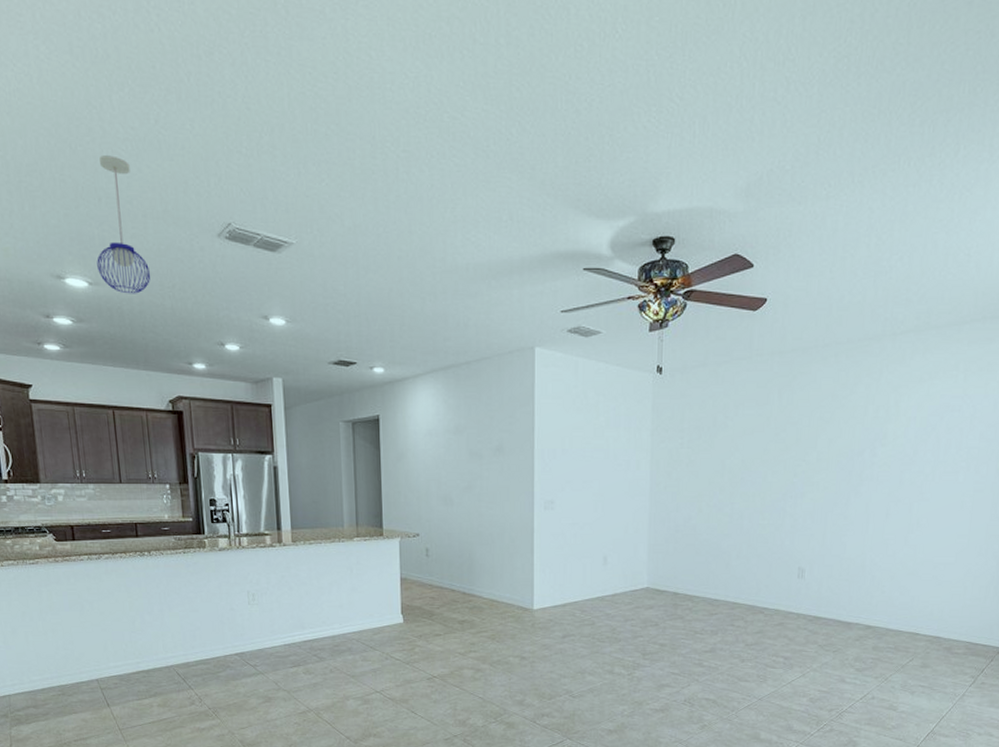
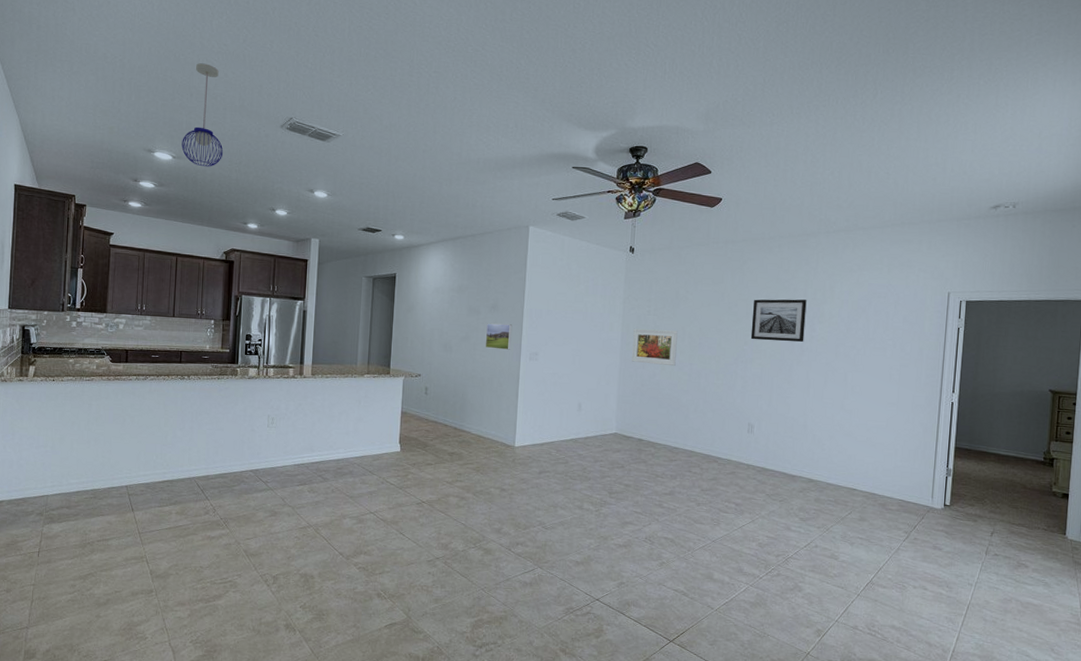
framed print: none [491,469,522,499] -> present [485,323,513,350]
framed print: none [663,465,716,506] -> present [632,328,678,366]
wall art: none [801,419,868,471] -> present [750,299,807,342]

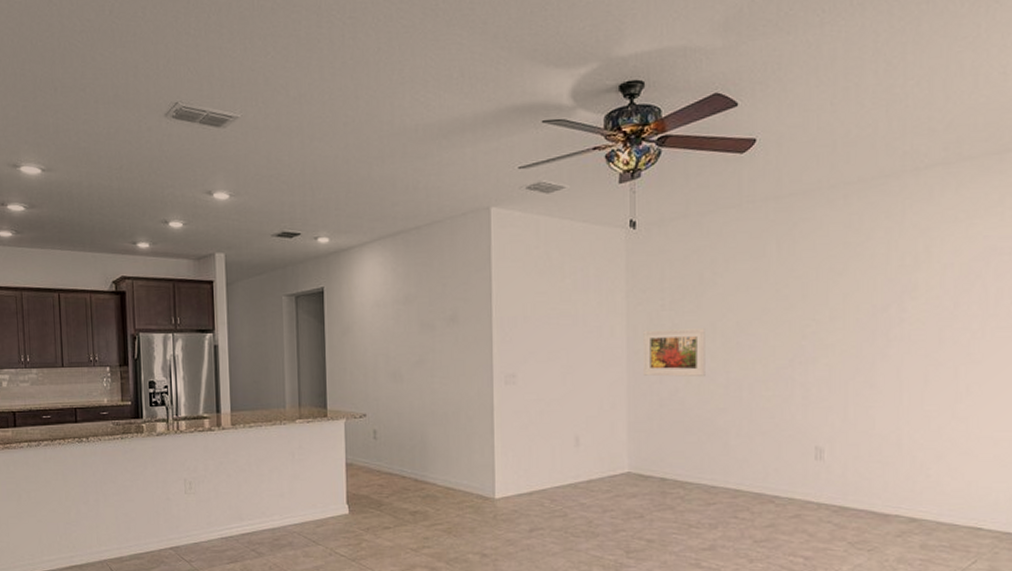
pendant light: present [181,63,224,167] -> none [50,47,100,178]
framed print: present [485,323,513,350] -> none [445,340,480,374]
wall art: present [750,299,807,342] -> none [810,268,891,332]

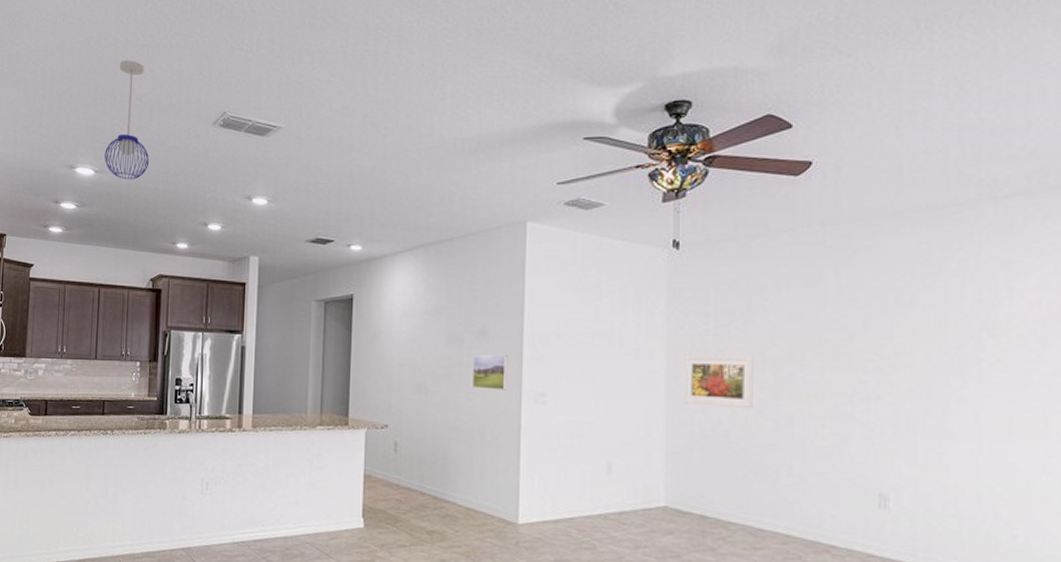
pendant light: none [50,47,100,178] -> present [104,60,150,180]
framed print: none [445,340,480,374] -> present [471,354,509,390]

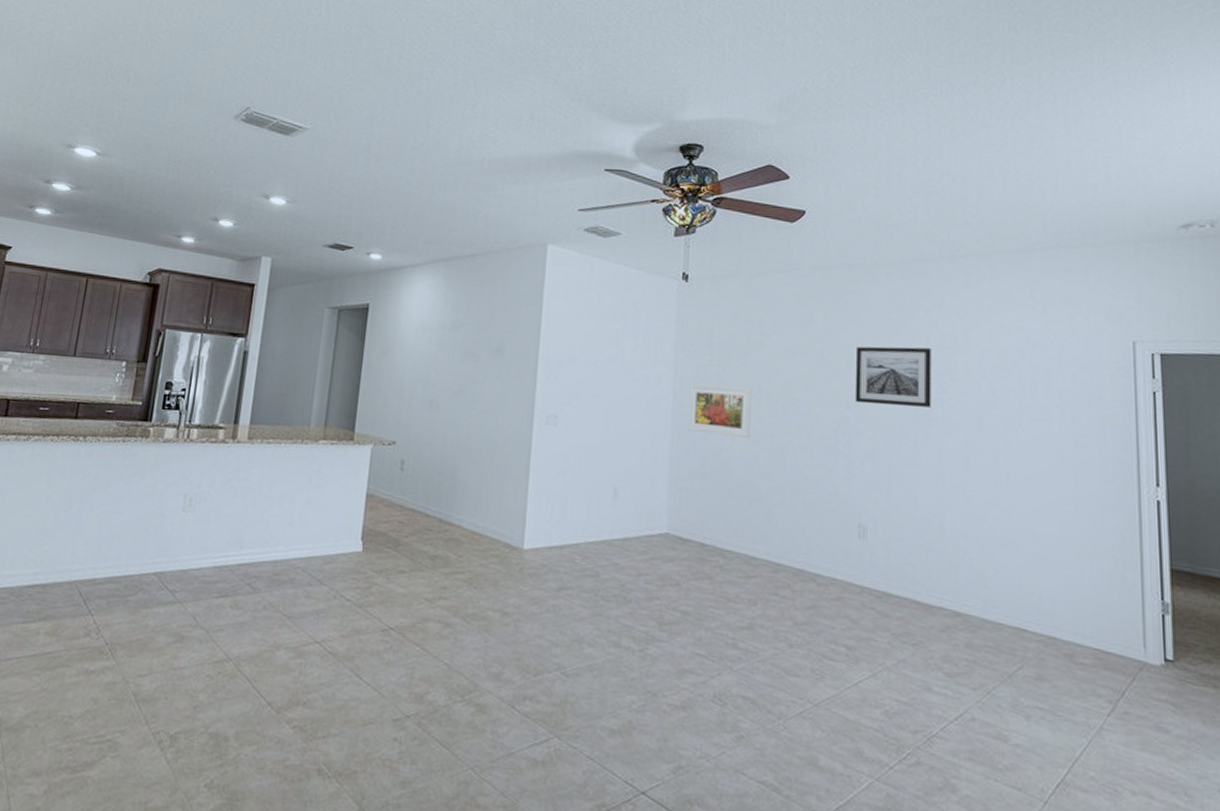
pendant light: present [104,60,150,180] -> none [109,43,165,166]
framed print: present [471,354,509,390] -> none [484,372,523,410]
wall art: none [873,303,966,369] -> present [854,346,932,408]

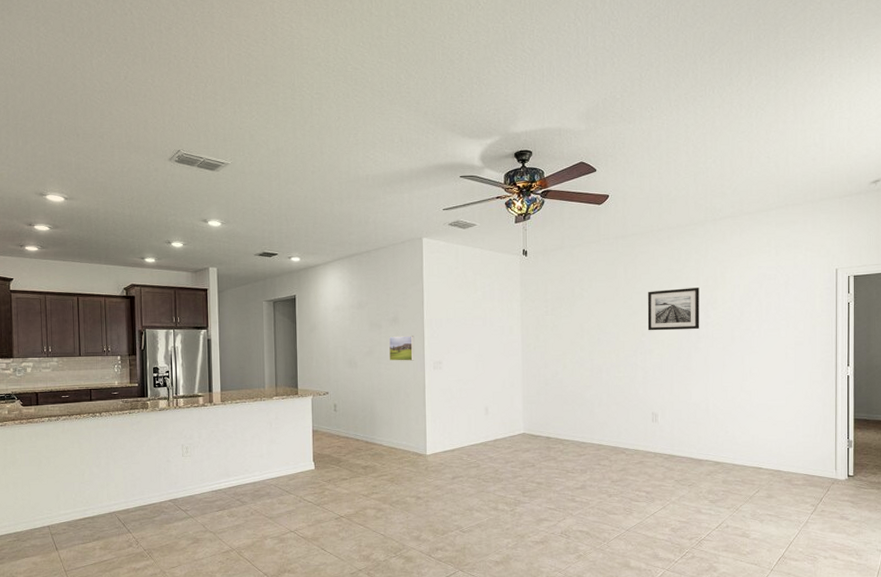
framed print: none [484,372,523,410] -> present [389,336,415,361]
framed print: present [688,383,752,437] -> none [533,328,577,363]

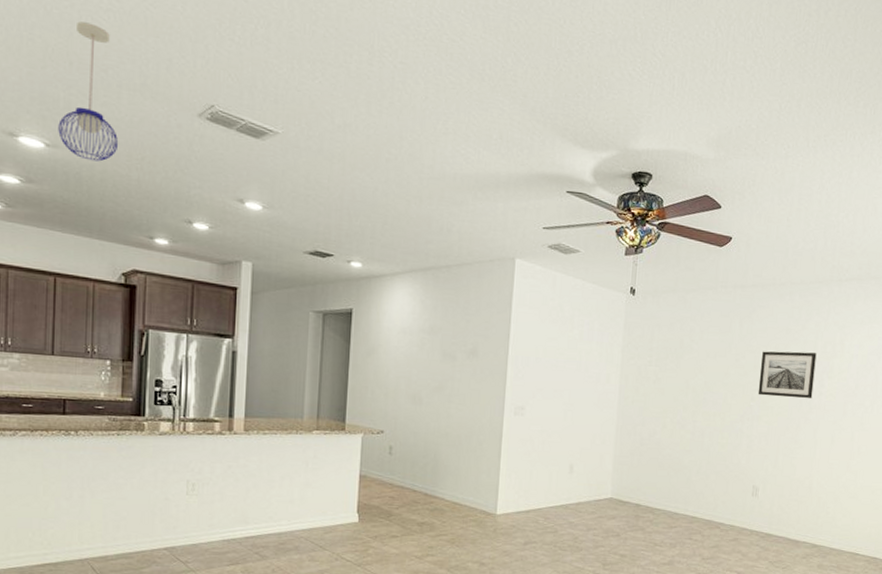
pendant light: none [72,103,115,206] -> present [58,21,119,162]
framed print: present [389,336,415,361] -> none [462,371,495,403]

